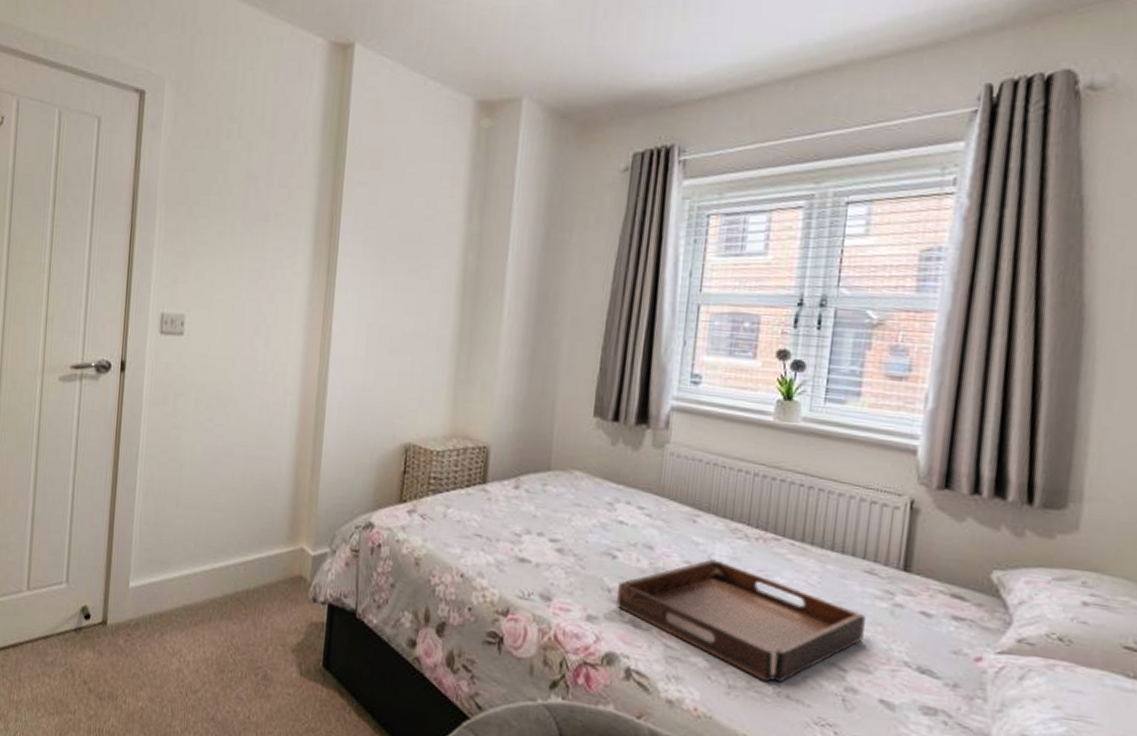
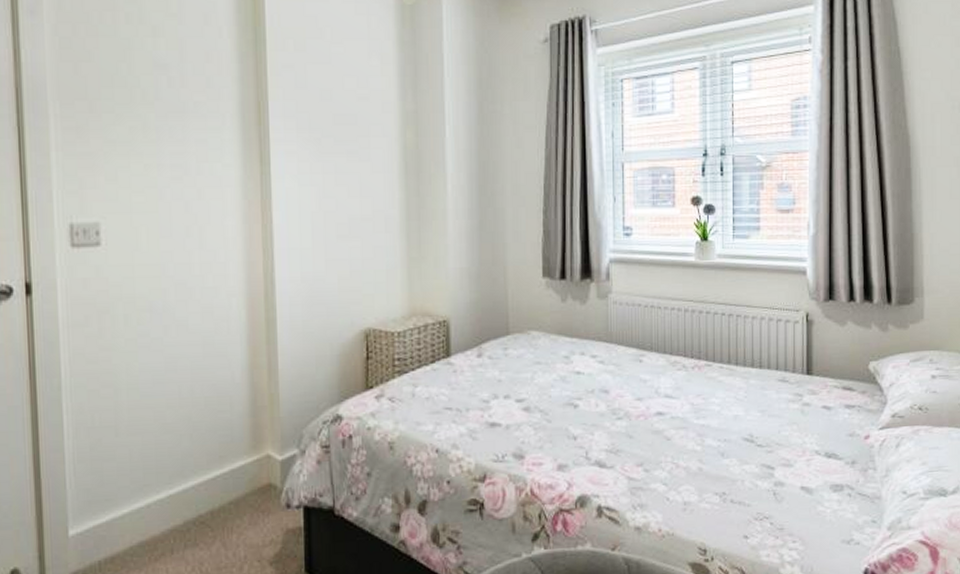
serving tray: present [617,559,866,683] -> none [583,392,783,492]

